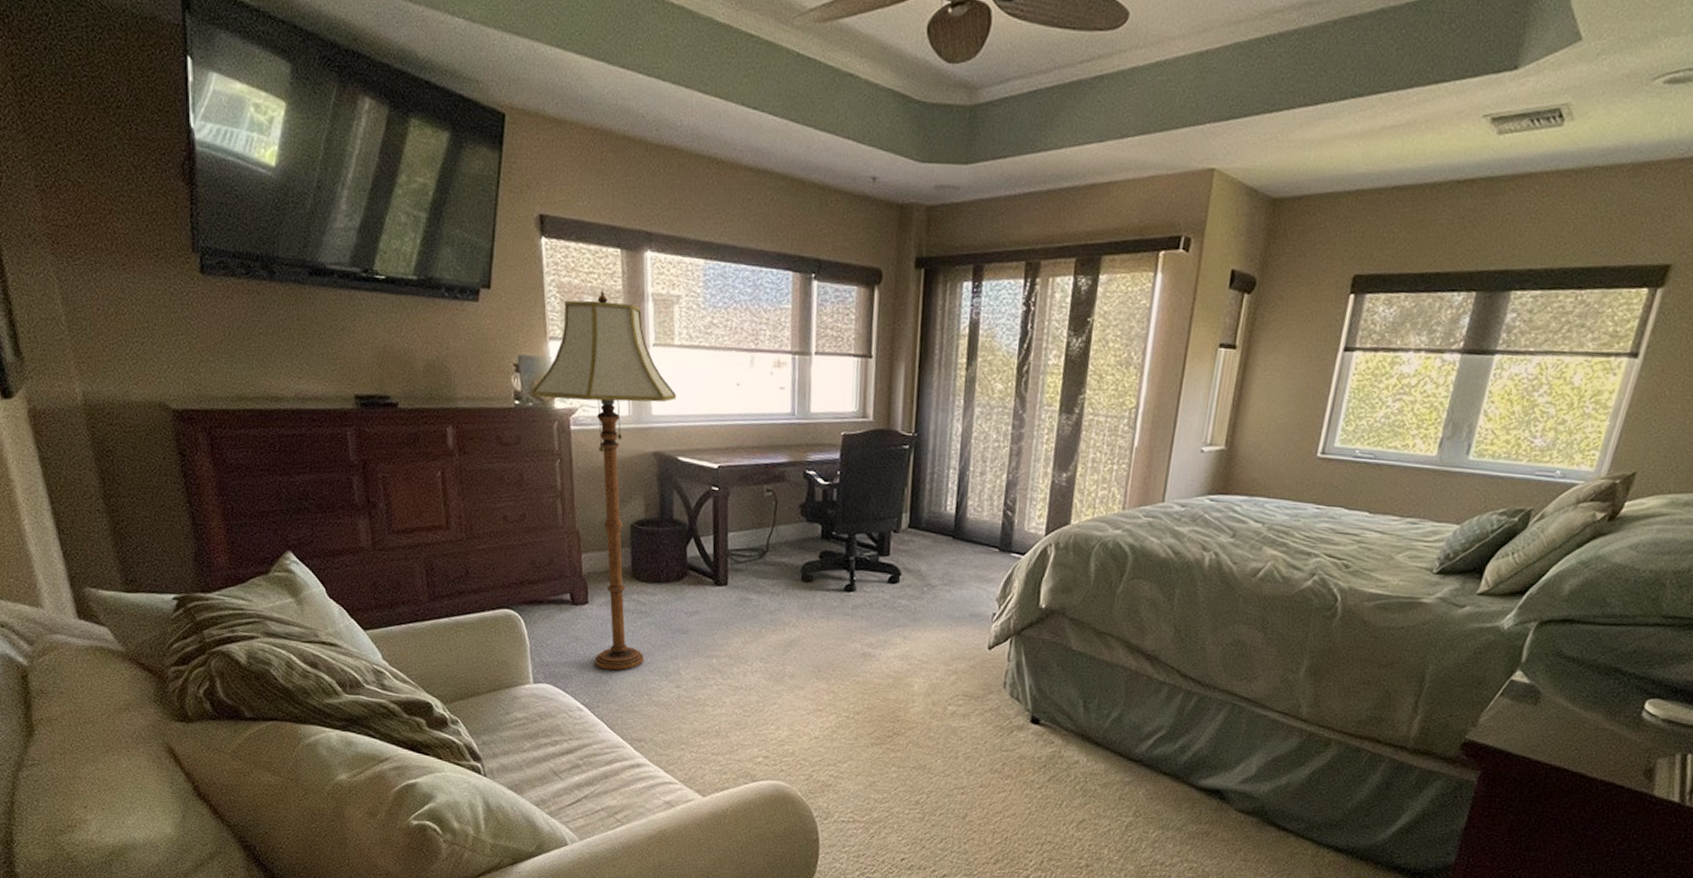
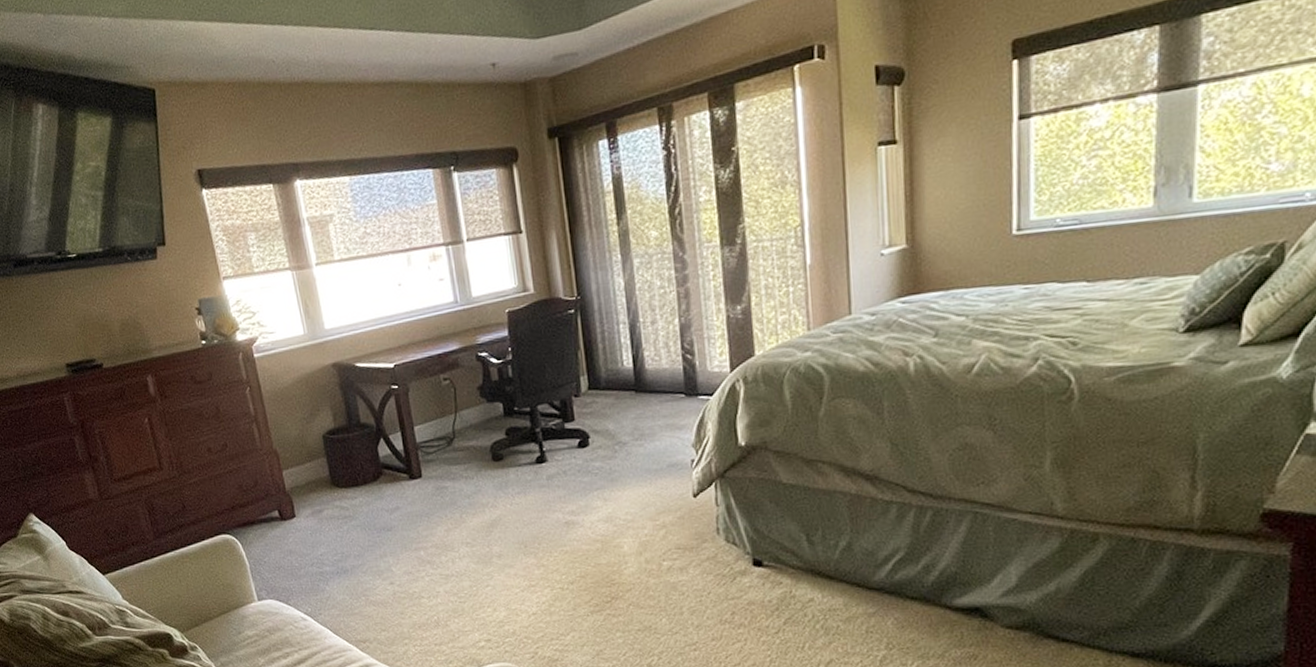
floor lamp: present [531,291,677,671] -> none [214,226,356,578]

